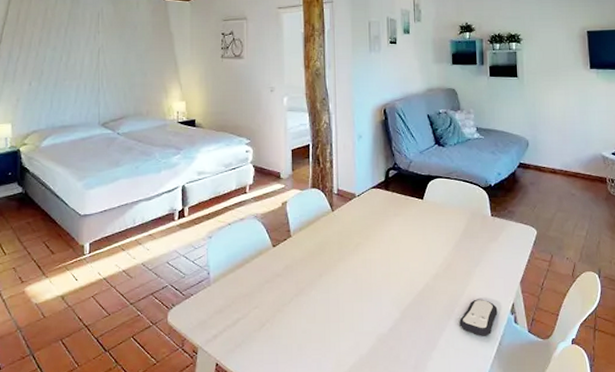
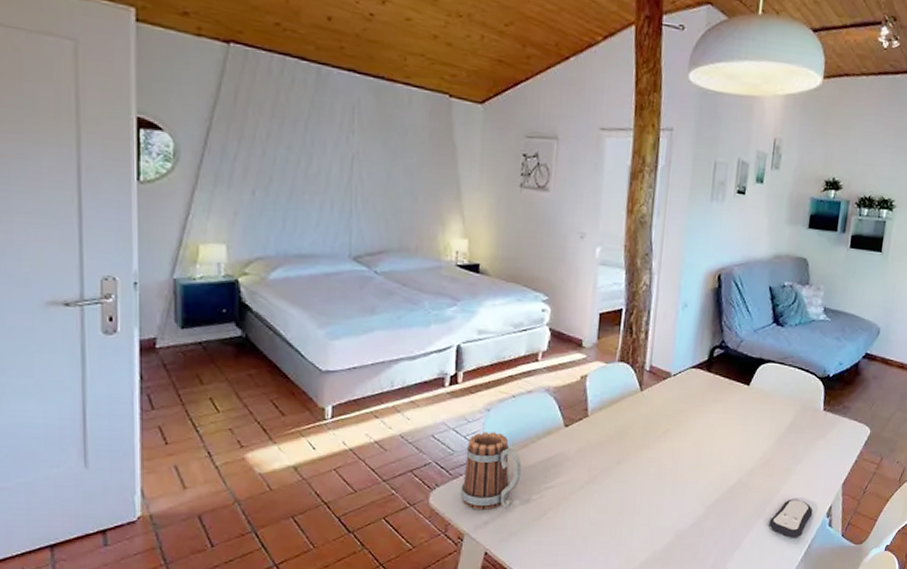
mug: none [193,256,241,326] -> present [461,431,522,511]

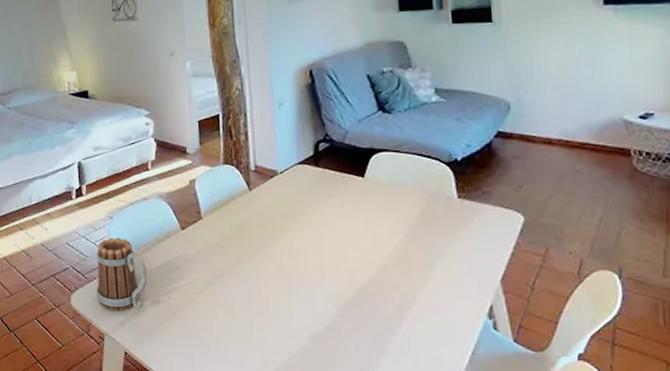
remote control: present [769,499,813,538] -> none [417,298,470,343]

